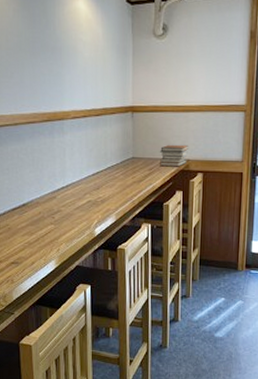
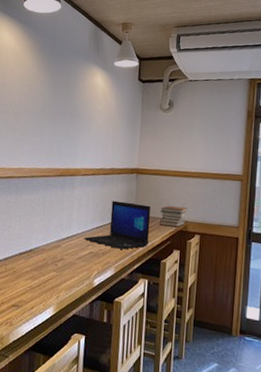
laptop: none [79,144,150,195] -> present [83,200,151,250]

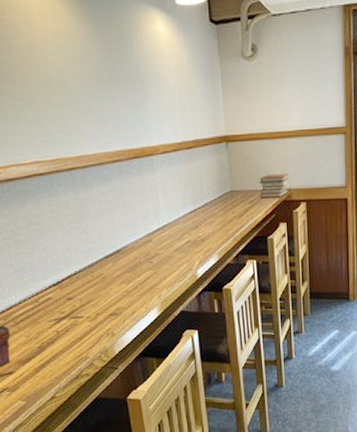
laptop: present [83,200,151,250] -> none [176,177,251,233]

